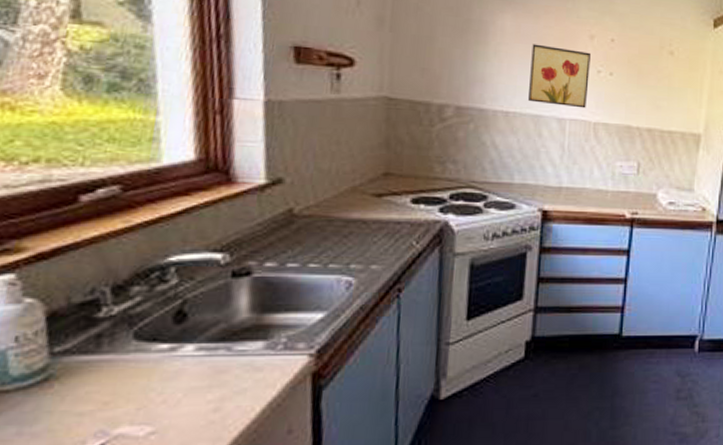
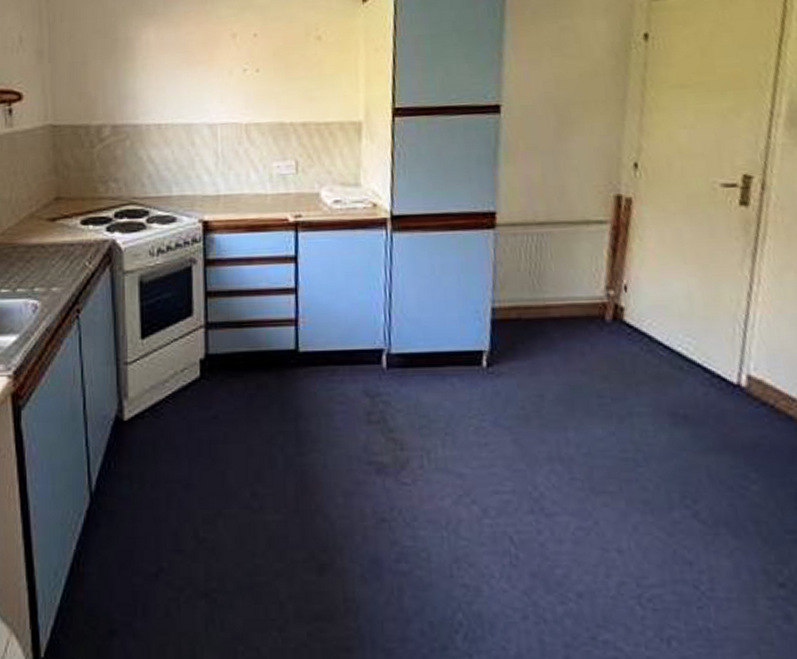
wall art: present [528,44,591,109] -> none [176,51,236,111]

